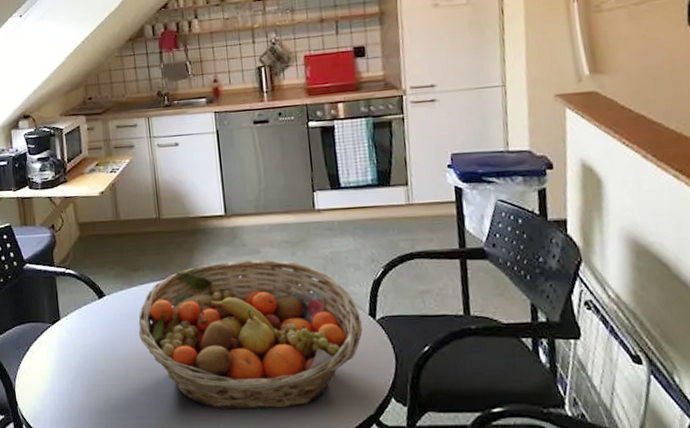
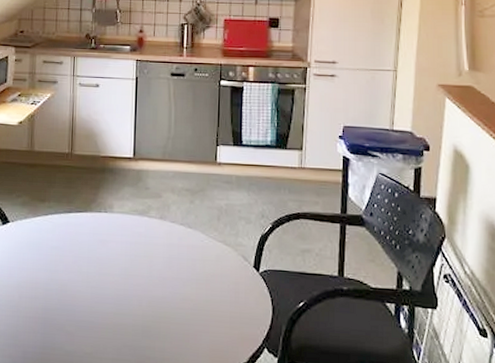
fruit basket: present [138,259,363,410] -> none [36,202,246,349]

